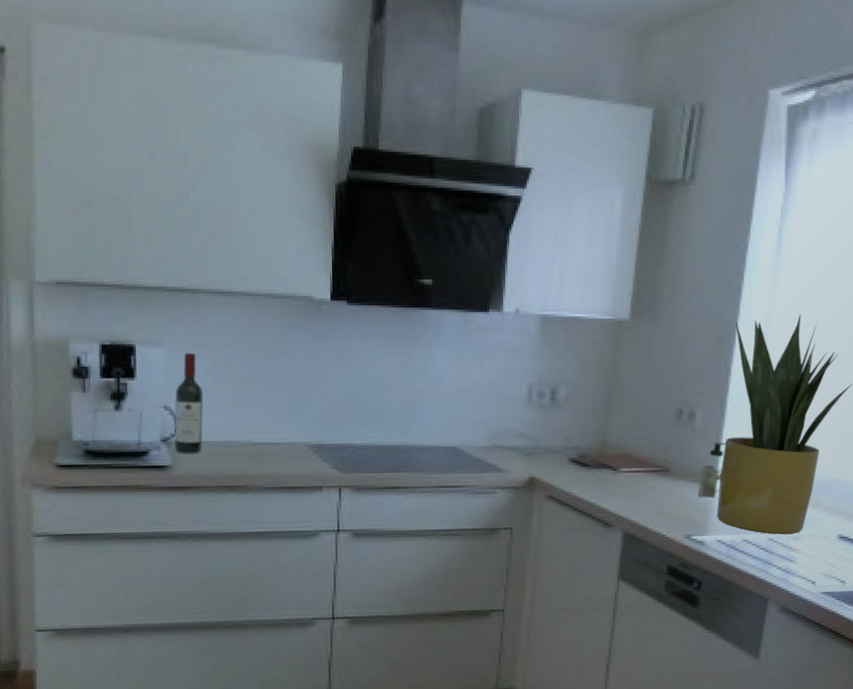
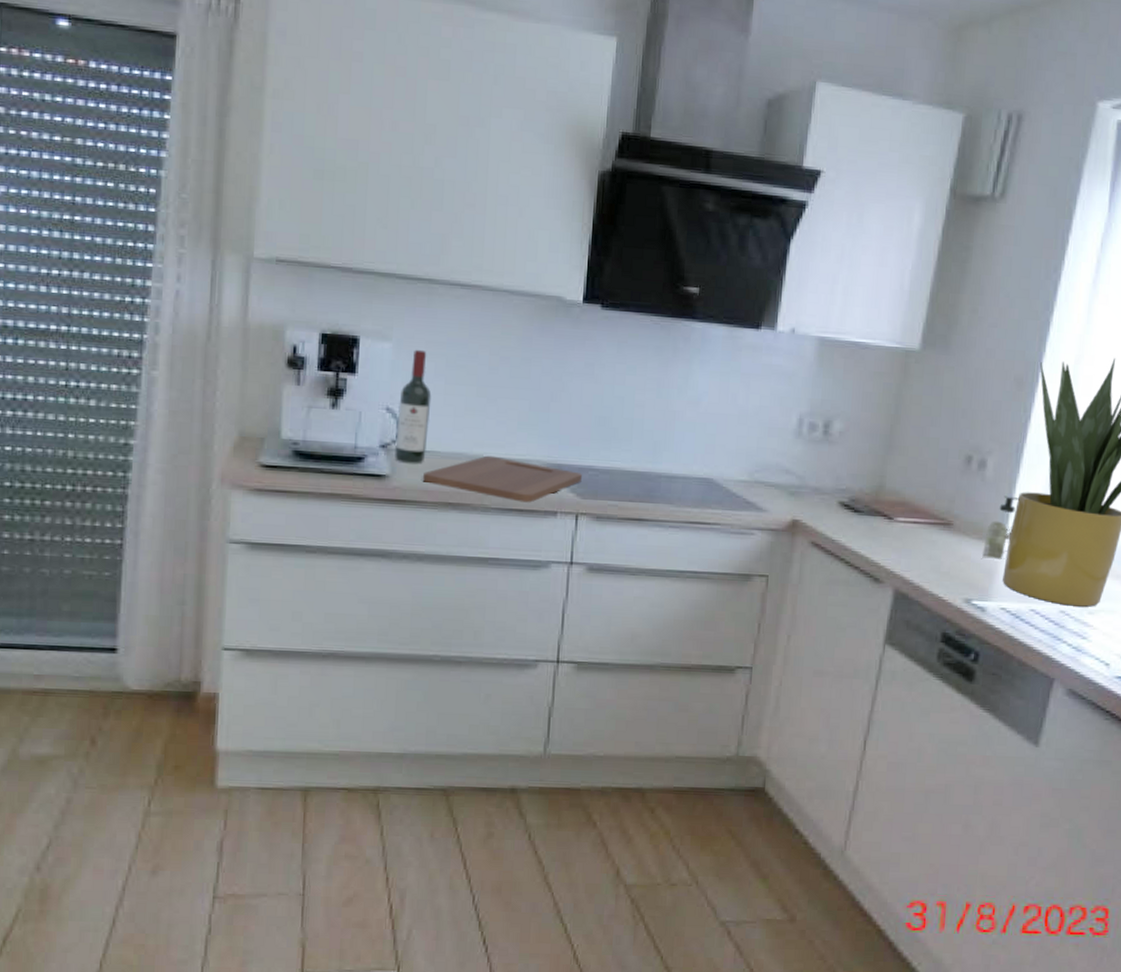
cutting board: none [202,441,342,481] -> present [423,455,582,503]

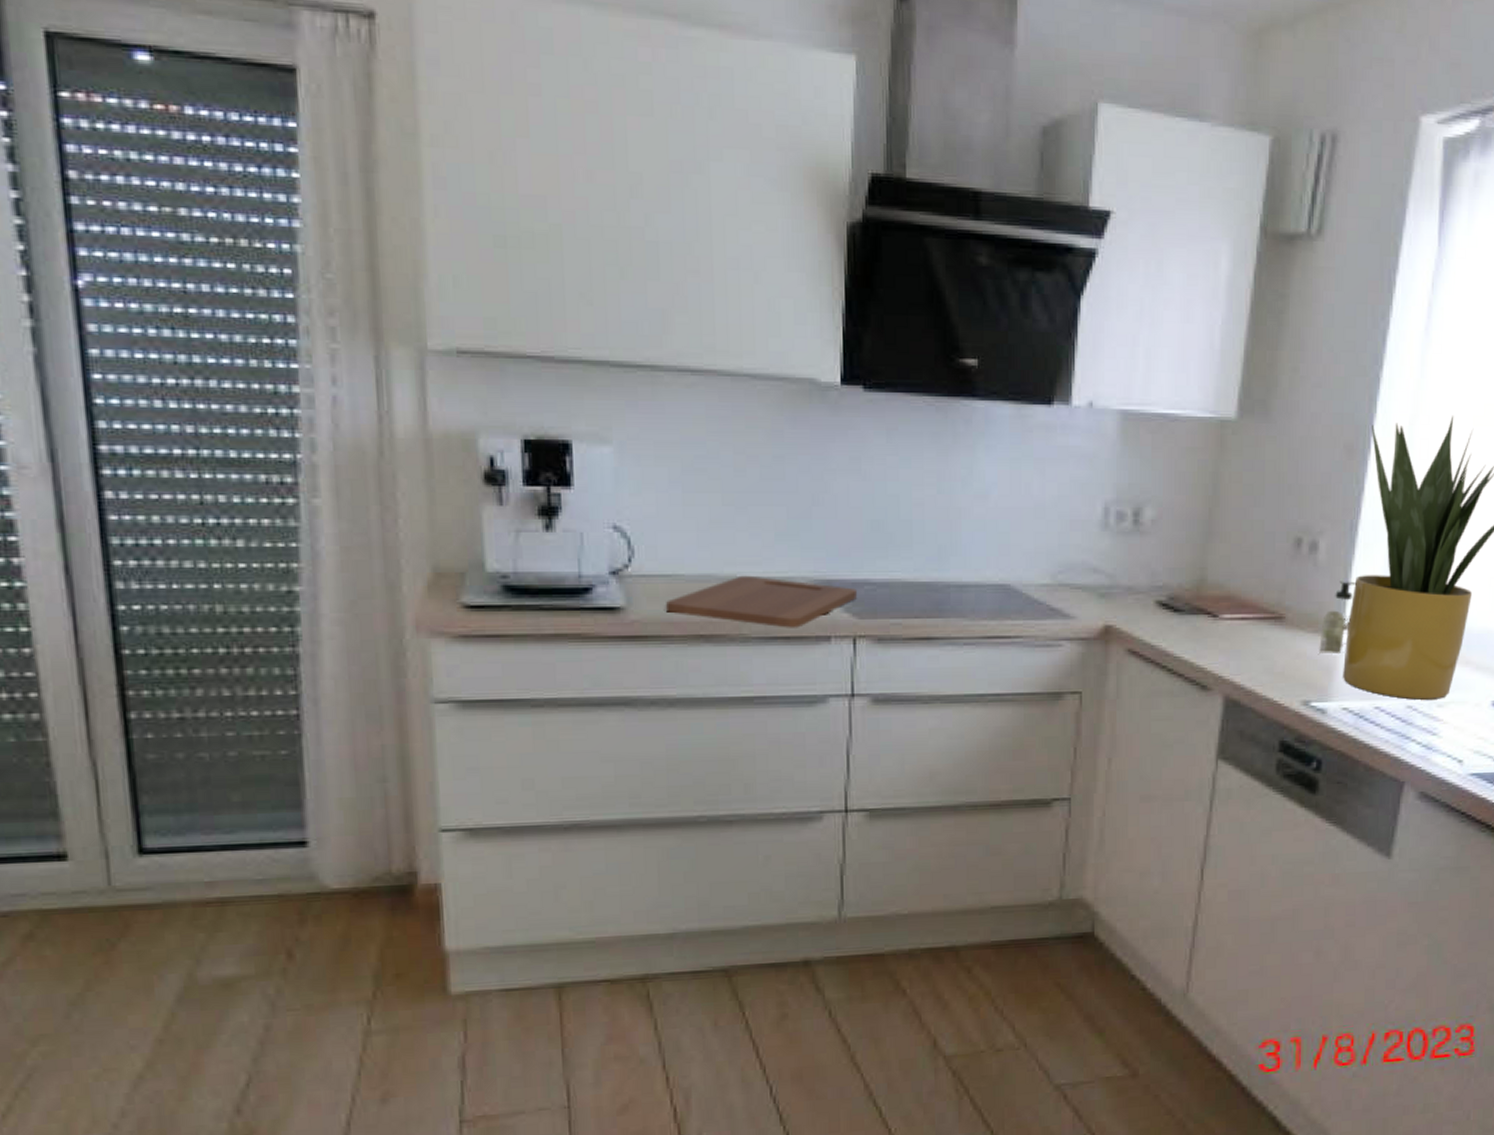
wine bottle: present [395,349,432,464] -> none [627,452,668,592]

